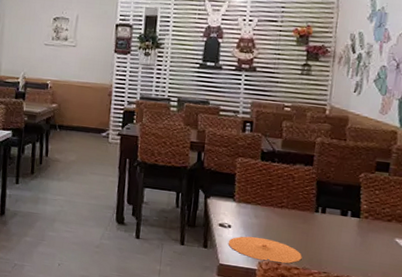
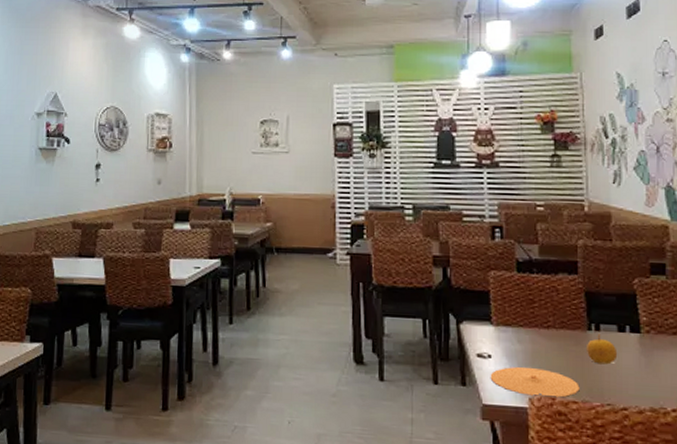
fruit: none [312,216,338,241] -> present [587,334,618,365]

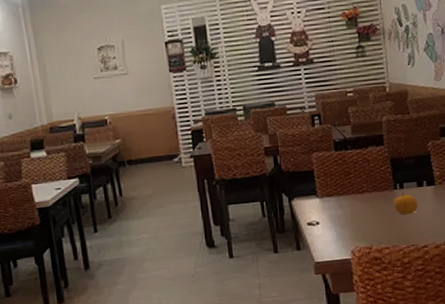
plate: present [490,367,580,398] -> none [319,226,390,249]

